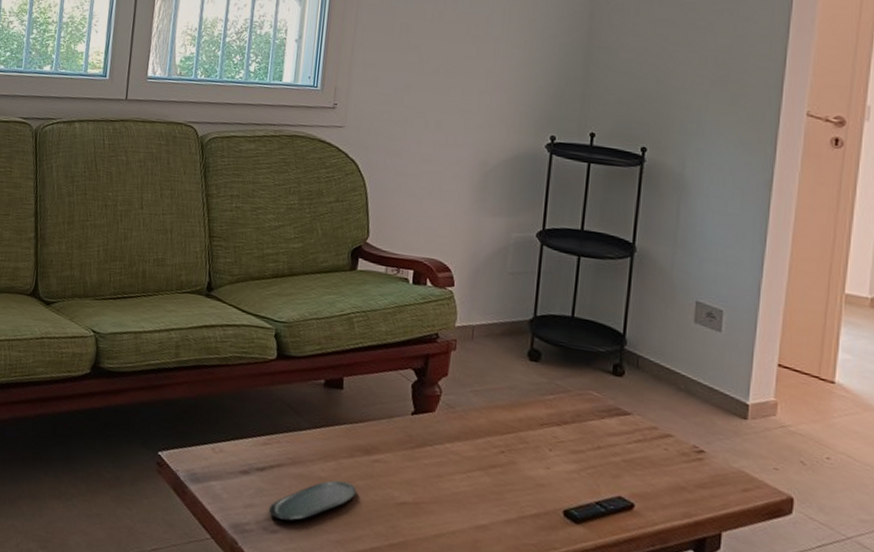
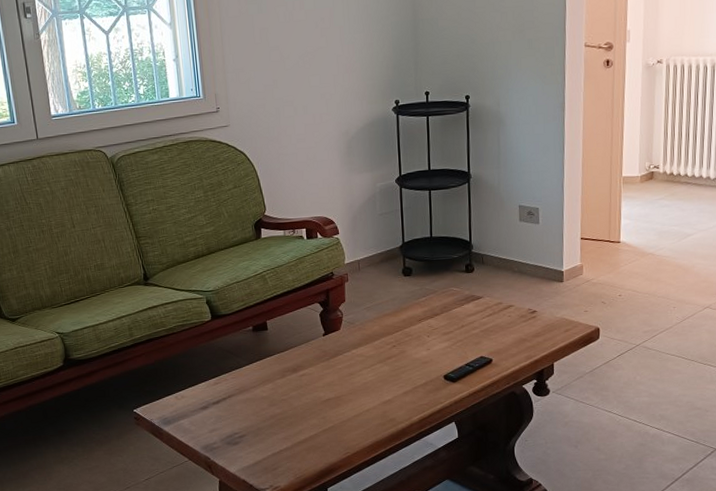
oval tray: present [268,480,356,521] -> none [228,395,292,434]

